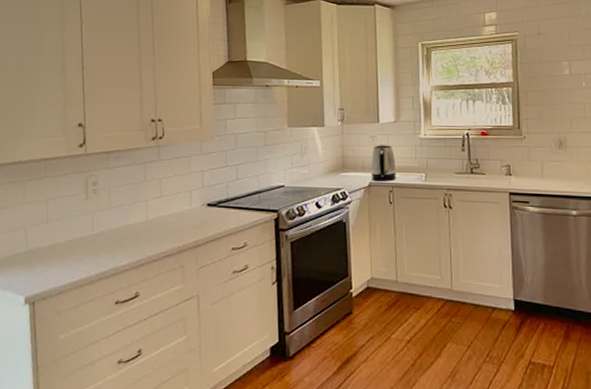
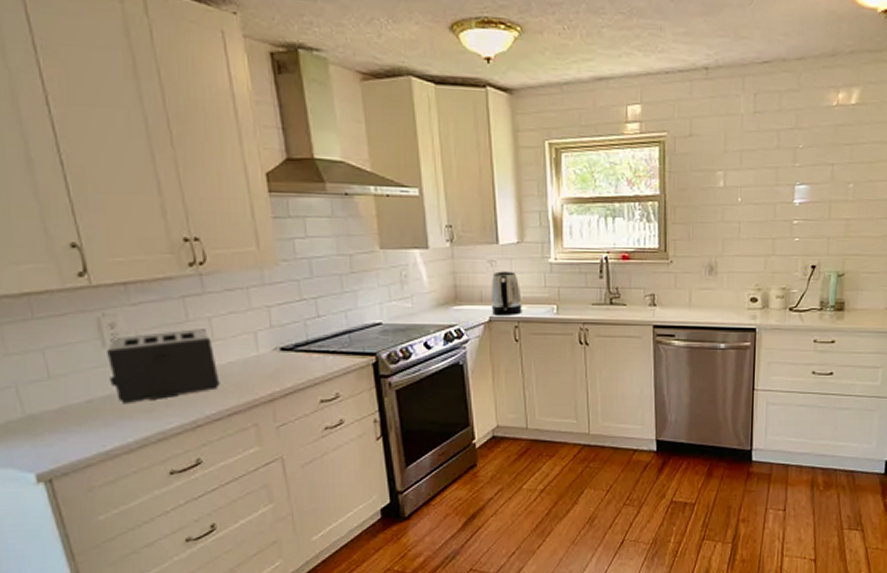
toaster: none [86,187,161,245] -> present [107,329,220,405]

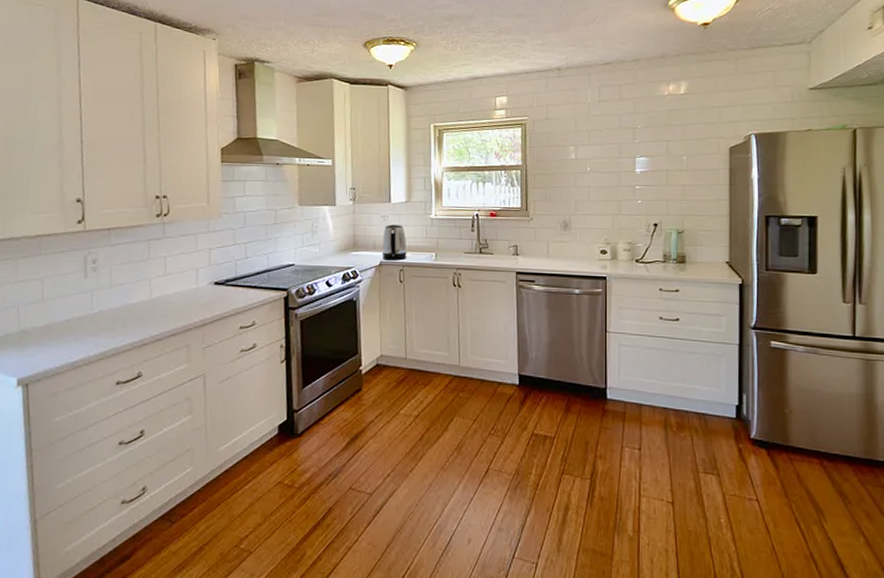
toaster: present [107,329,220,405] -> none [85,265,166,324]

